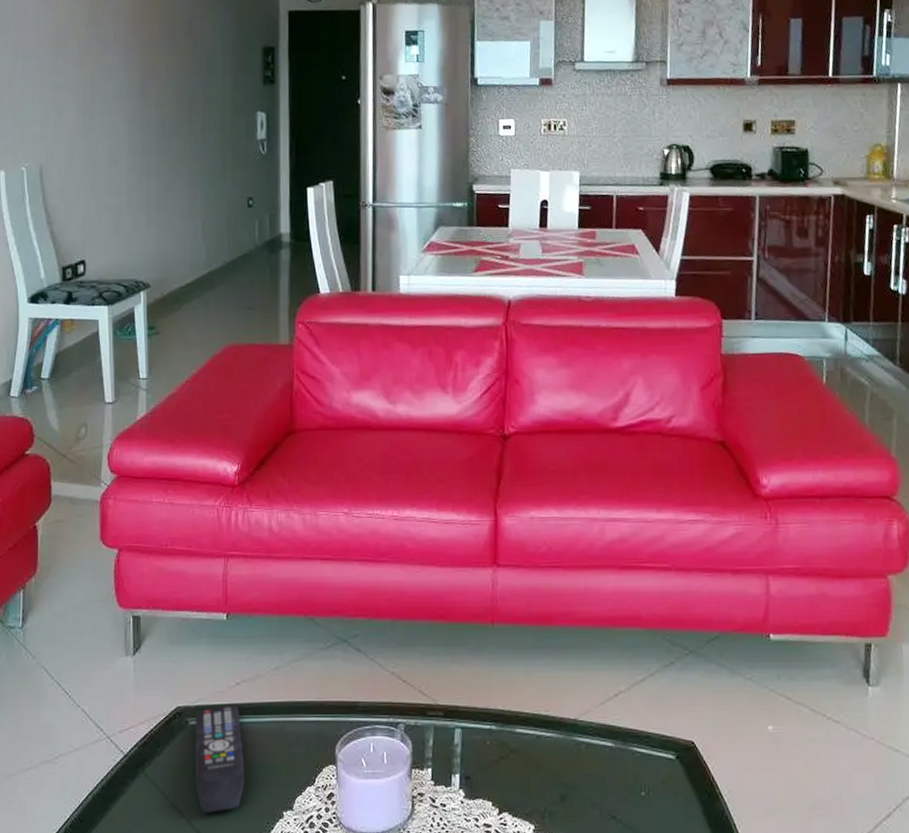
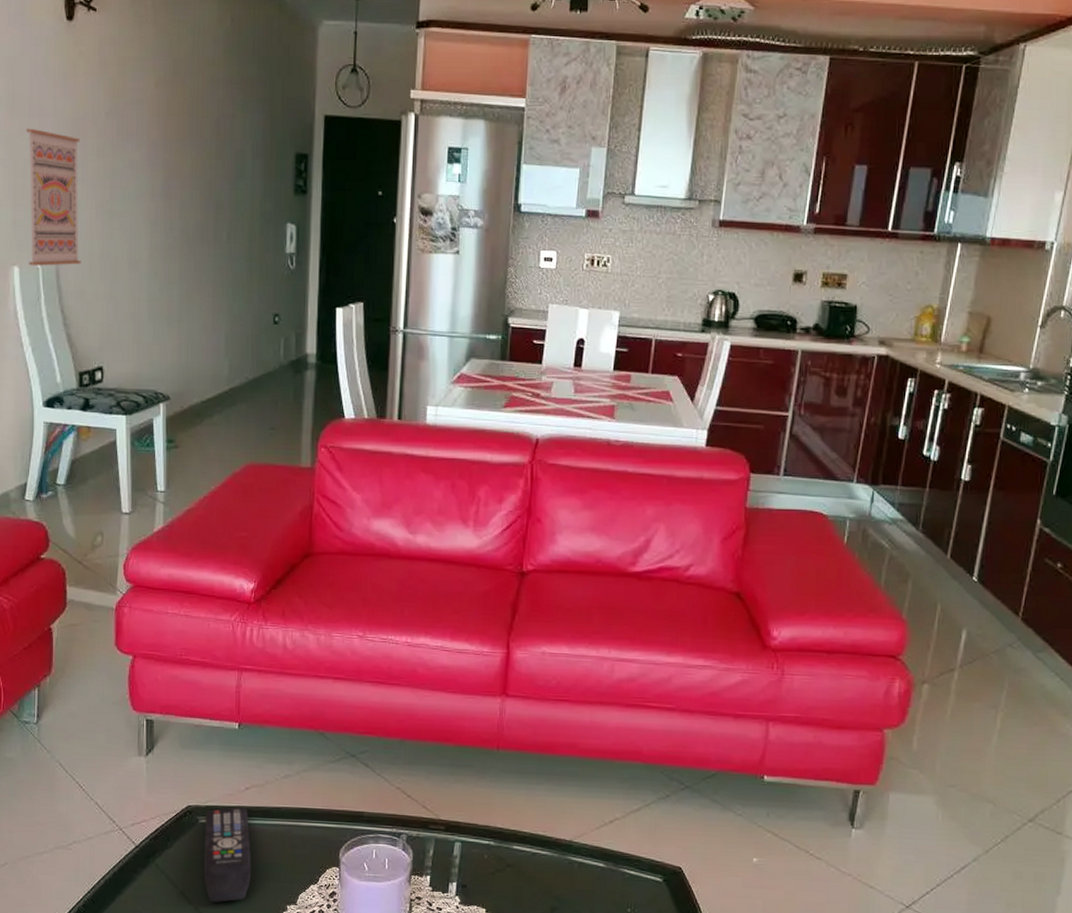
wall art: none [12,42,64,169] -> present [26,128,81,266]

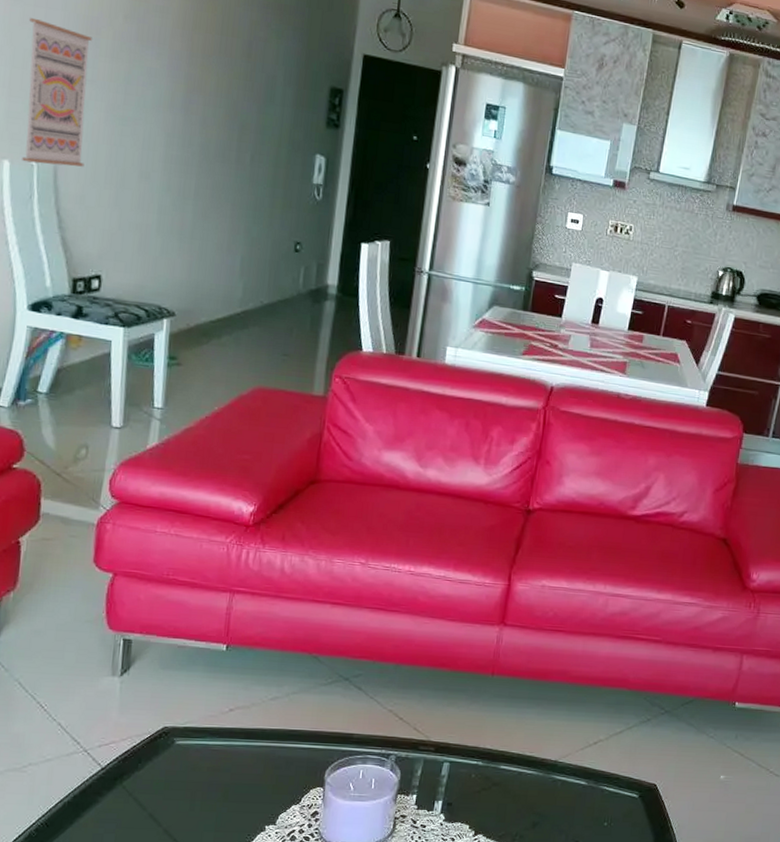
remote control: present [204,807,252,902] -> none [176,728,231,824]

